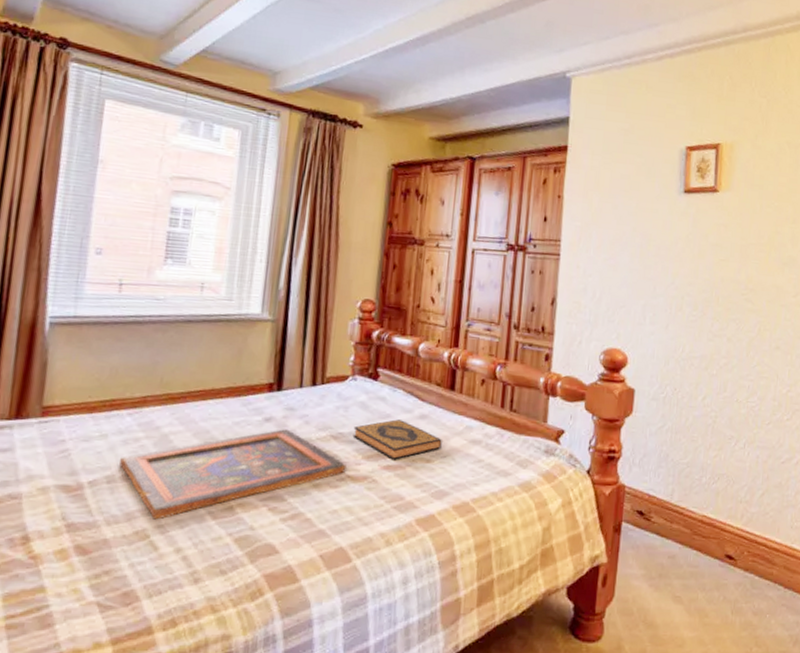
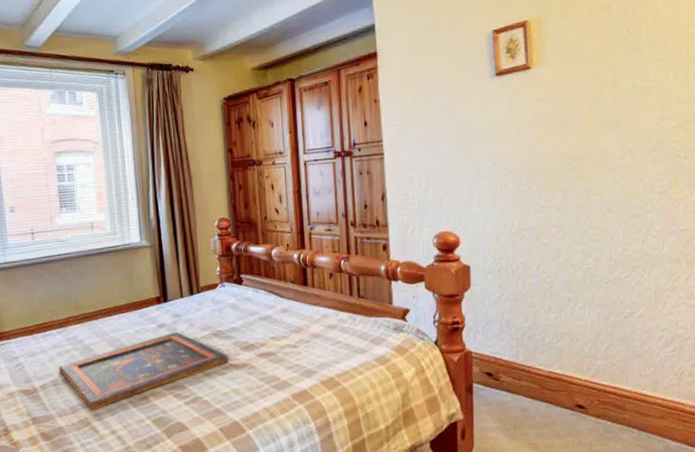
hardback book: present [352,419,442,460] -> none [229,315,304,349]

